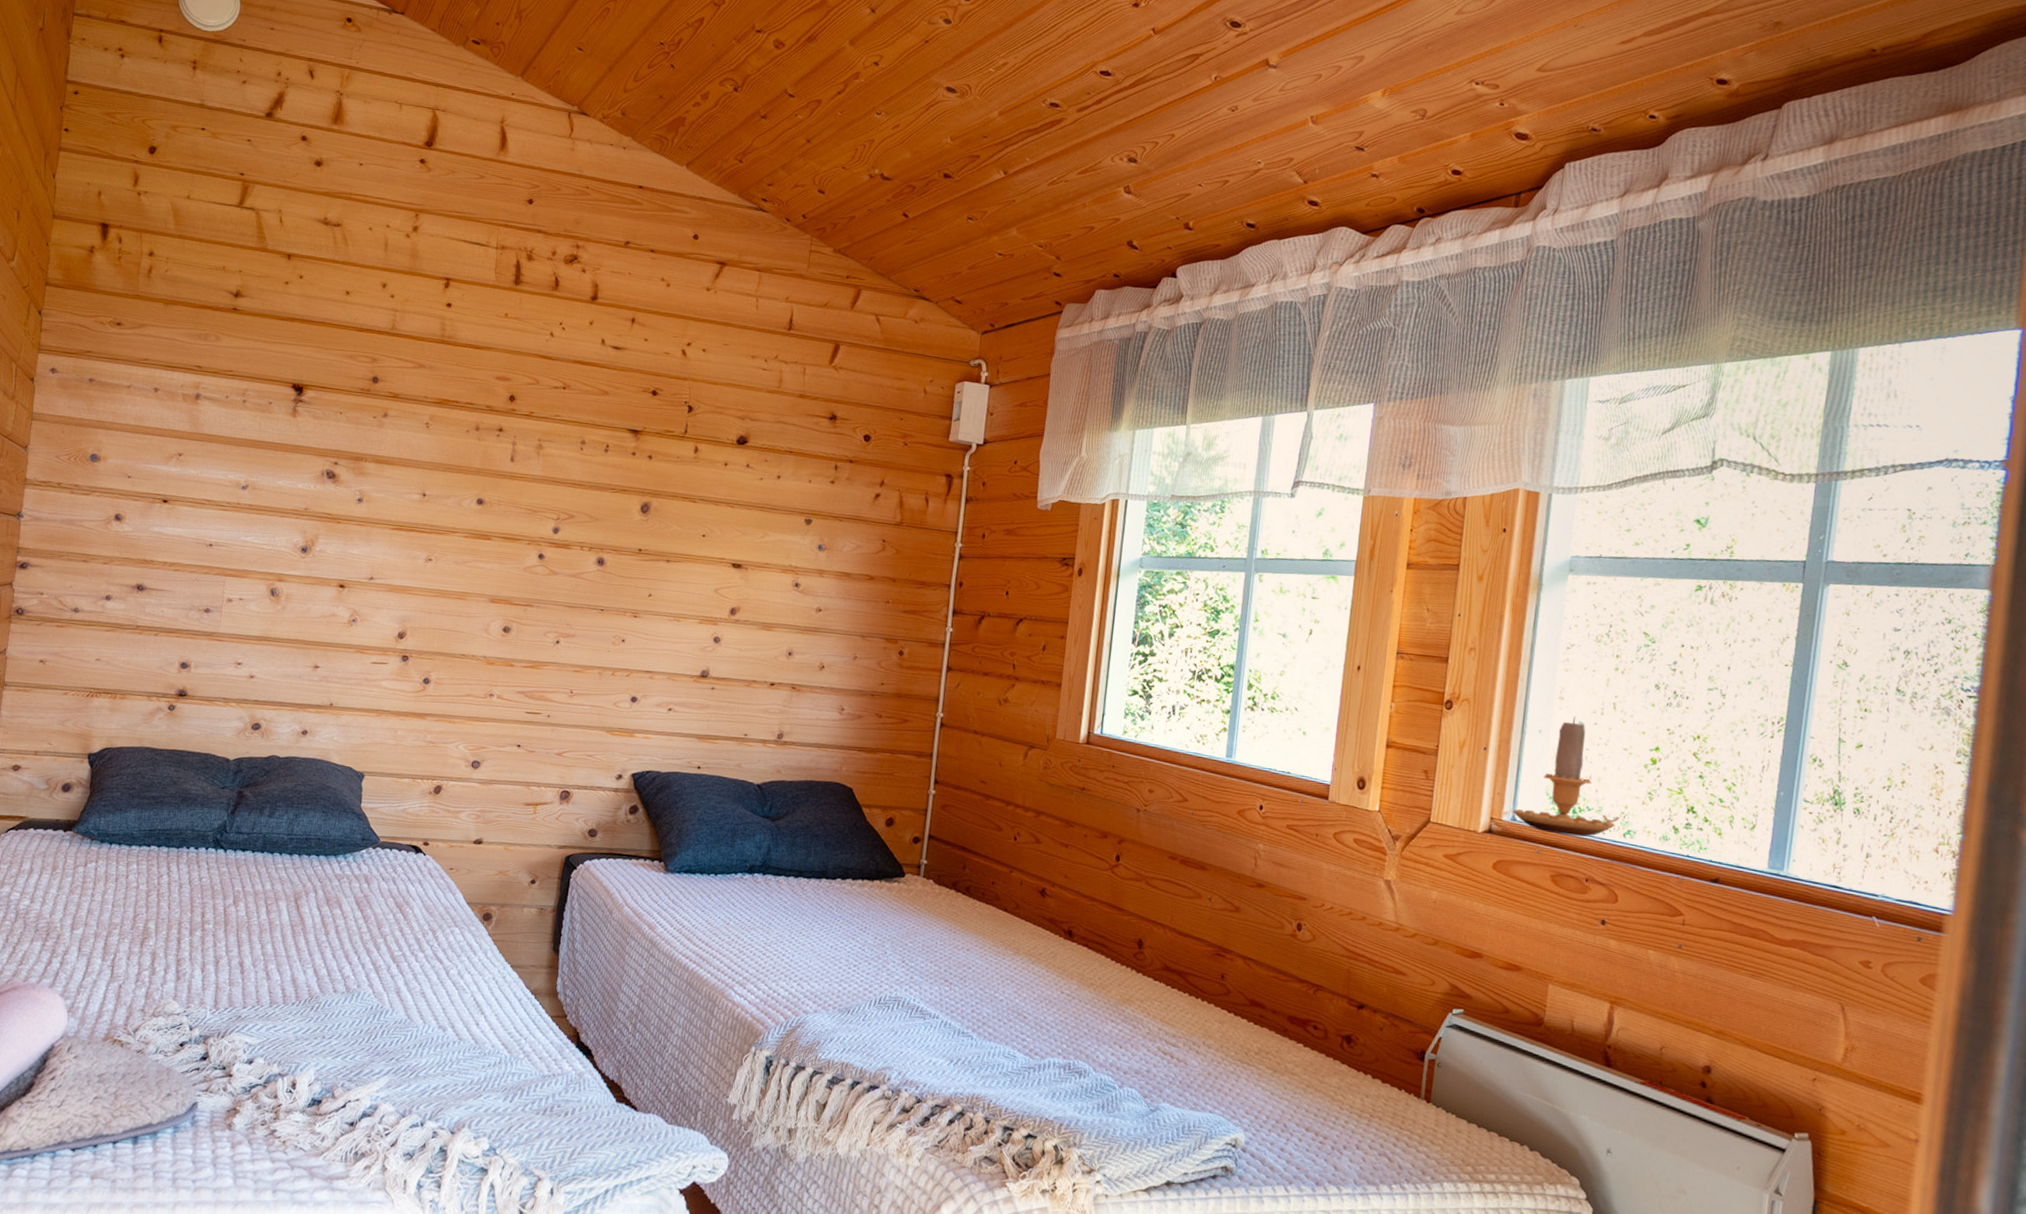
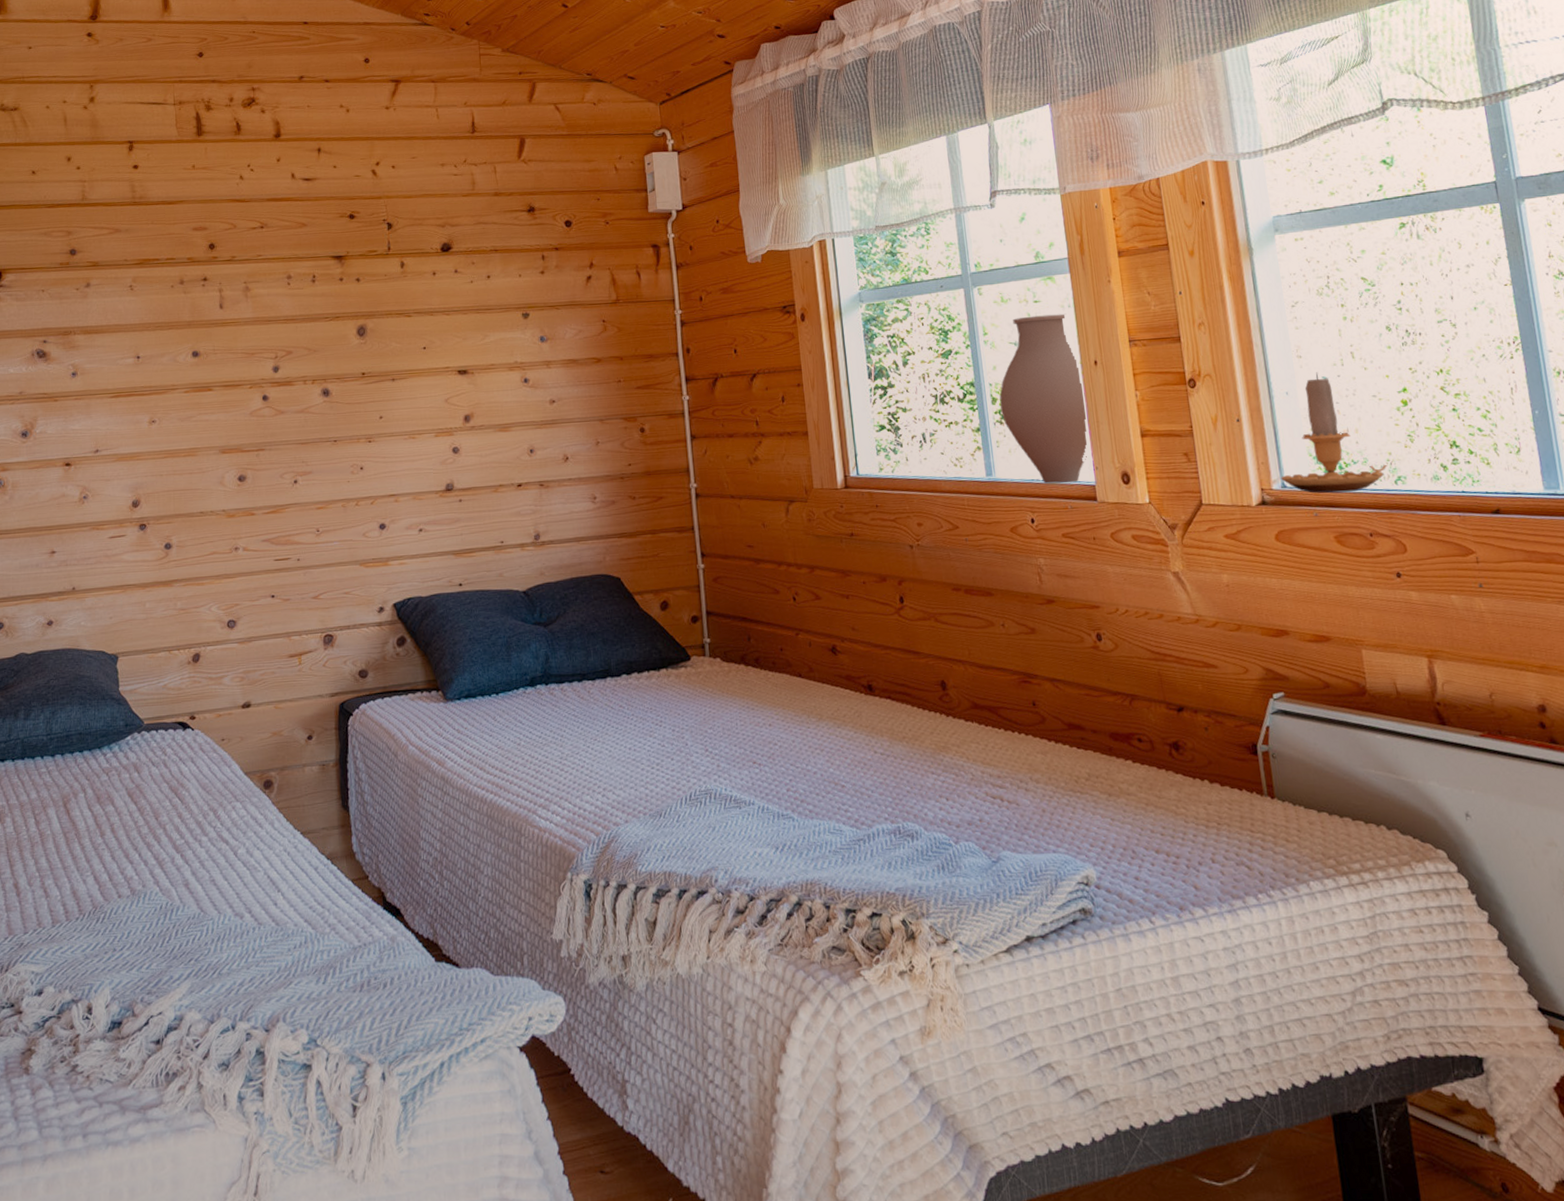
vase: none [1254,610,1342,779] -> present [999,313,1087,484]

